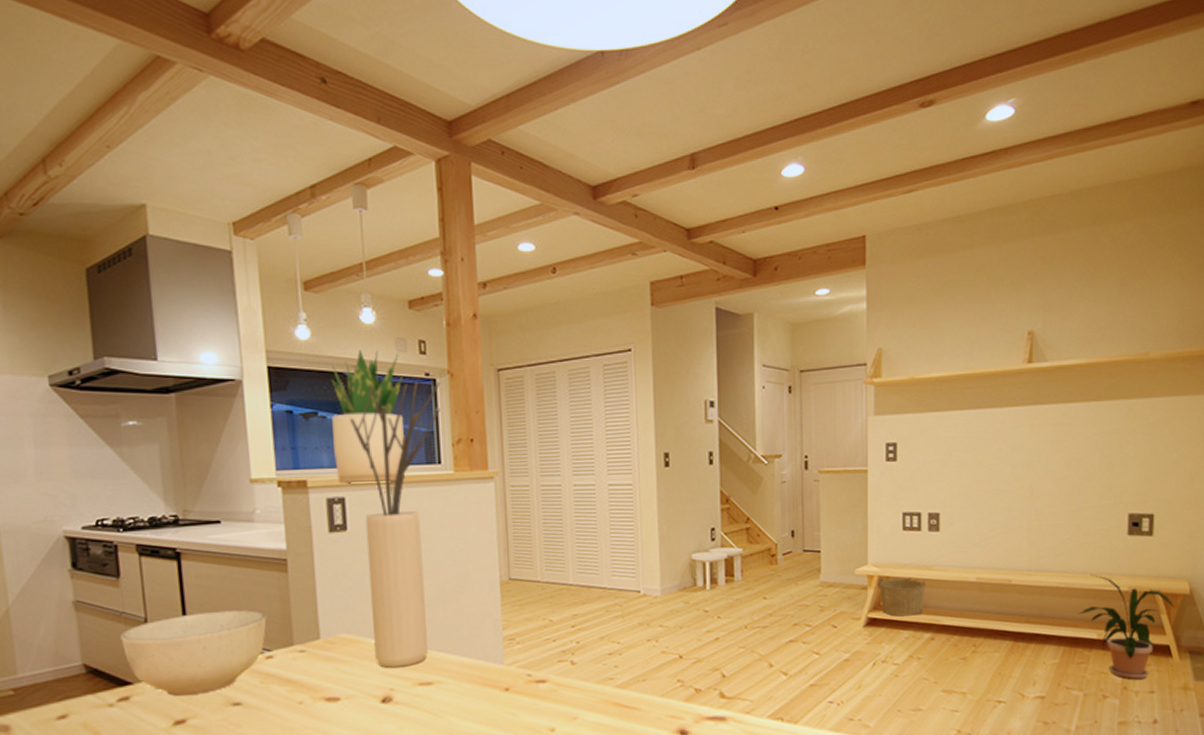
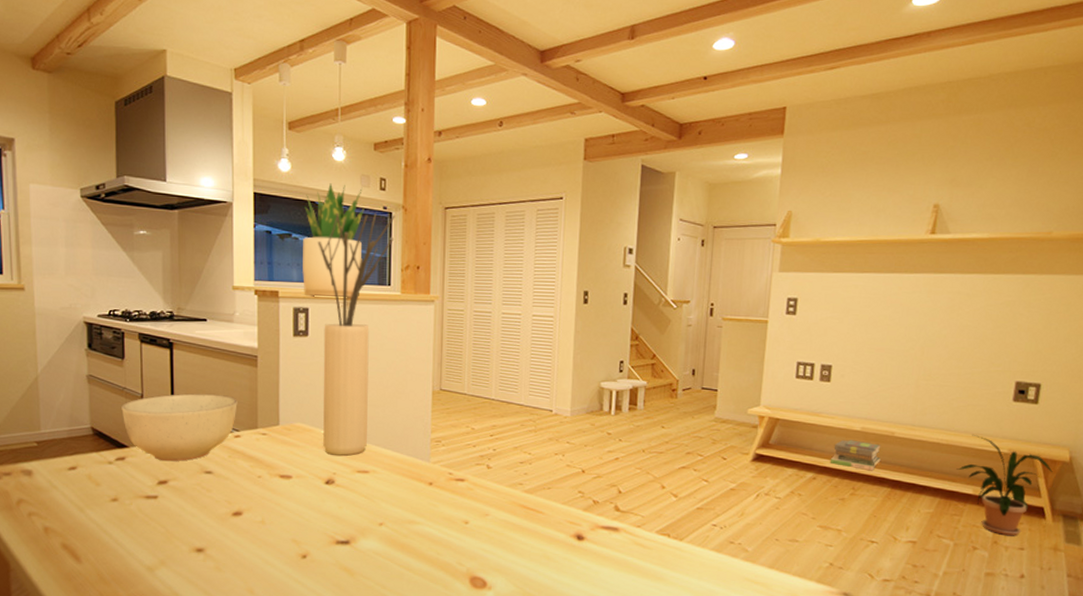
basket: present [878,577,925,617] -> none [768,418,813,456]
books: none [947,592,1000,625] -> present [830,439,881,471]

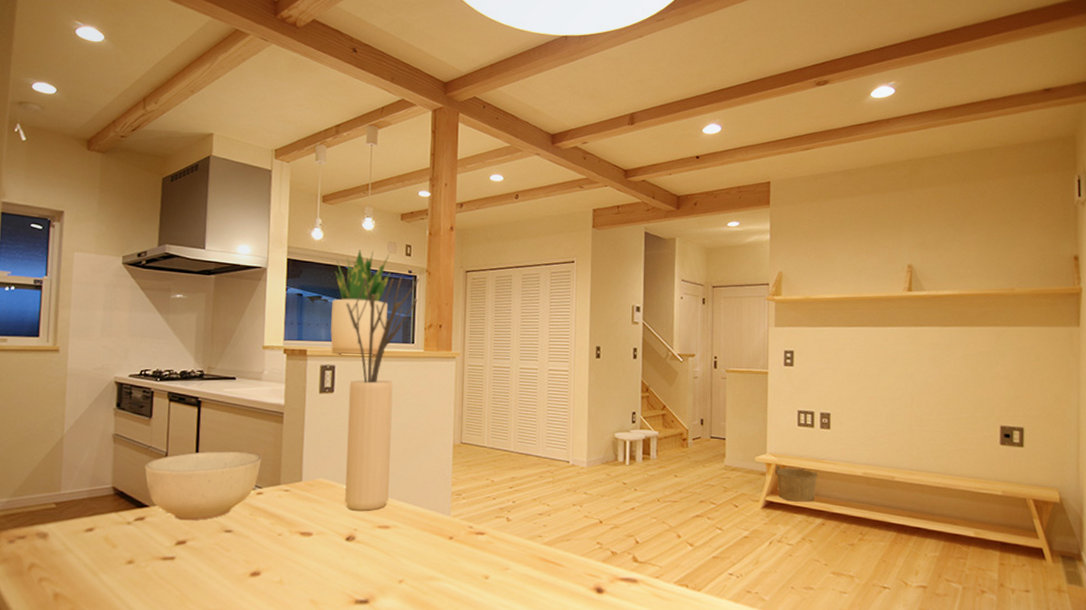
basket: none [768,418,813,456] -> present [775,465,817,502]
books: present [830,439,881,471] -> none [836,485,884,516]
house plant: present [956,434,1053,536] -> none [956,477,1046,578]

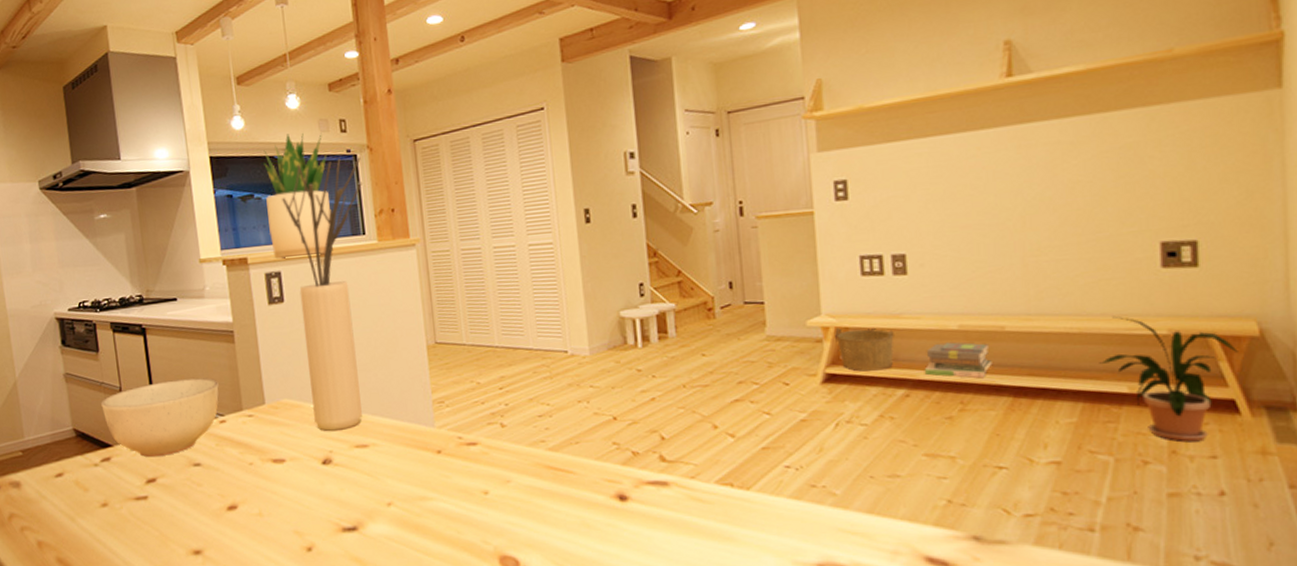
books: none [836,485,884,516] -> present [924,342,992,379]
house plant: none [956,477,1046,578] -> present [1099,316,1238,442]

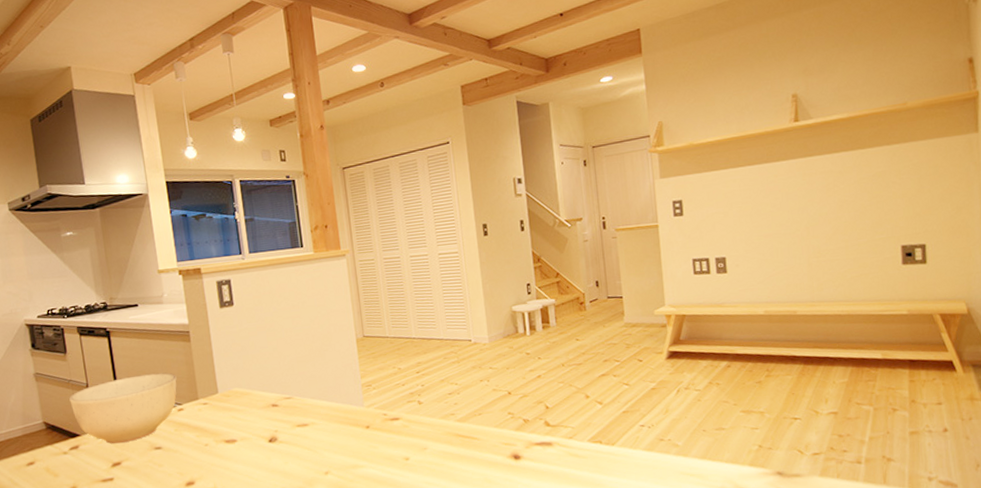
planter: present [263,133,331,259] -> none [214,161,273,269]
vase: present [282,157,362,431] -> none [230,182,303,414]
basket: present [835,328,894,372] -> none [675,315,719,349]
books: present [924,342,992,379] -> none [740,324,789,352]
house plant: present [1099,316,1238,442] -> none [862,301,954,393]

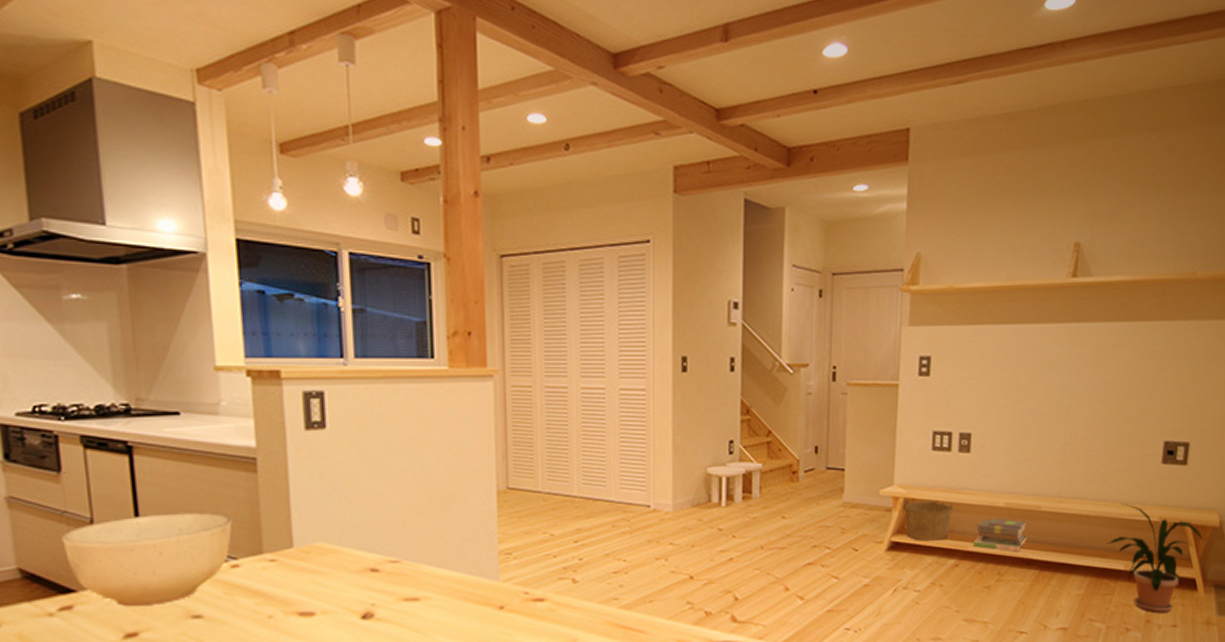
basket: none [675,315,719,349] -> present [903,499,953,541]
books: none [740,324,789,352] -> present [973,518,1028,553]
house plant: none [862,301,954,393] -> present [1106,502,1203,613]

